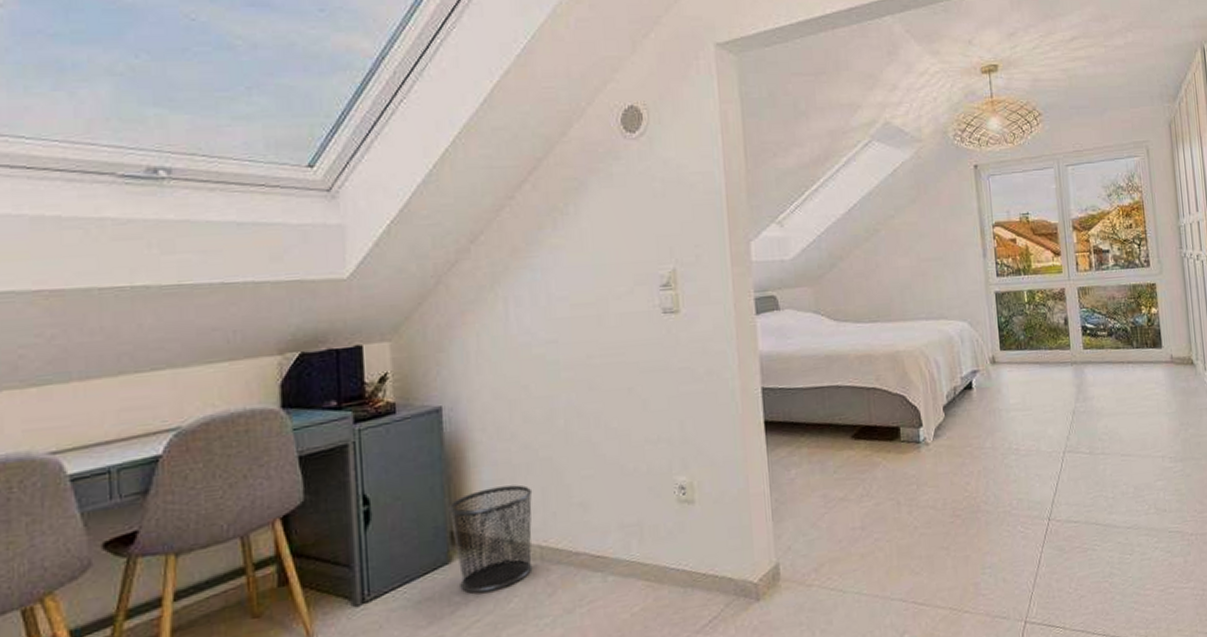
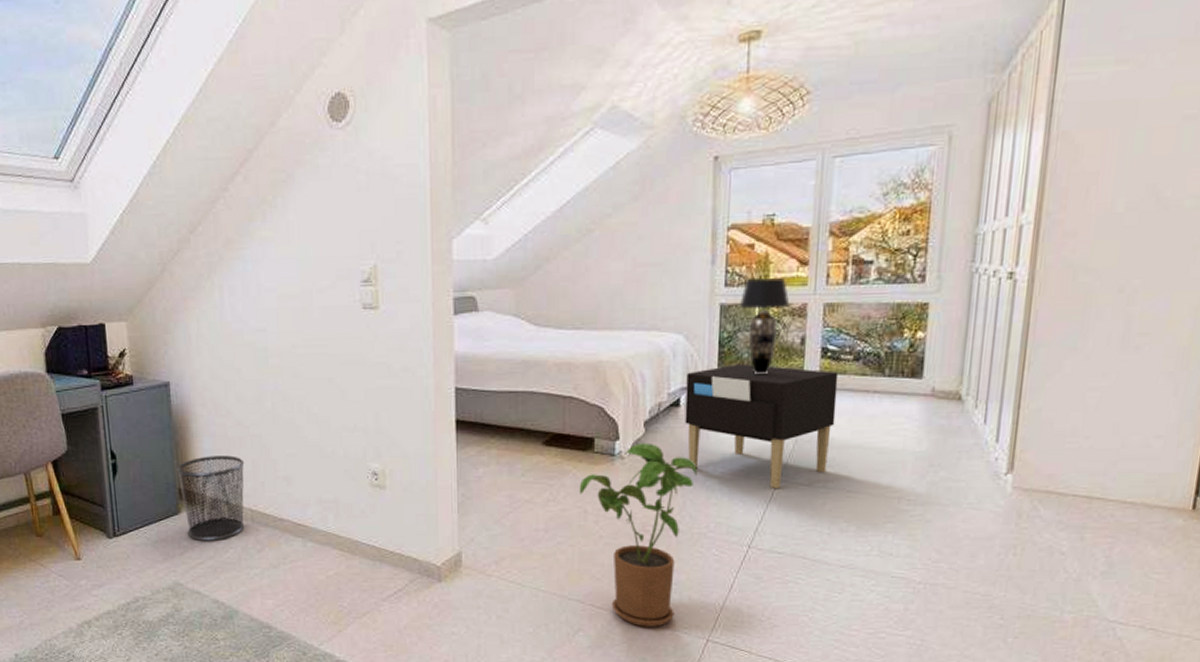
house plant: none [890,427,997,619] -> present [579,442,698,627]
nightstand: none [975,345,1102,460] -> present [685,363,839,488]
table lamp: none [1011,267,1051,355] -> present [740,277,790,375]

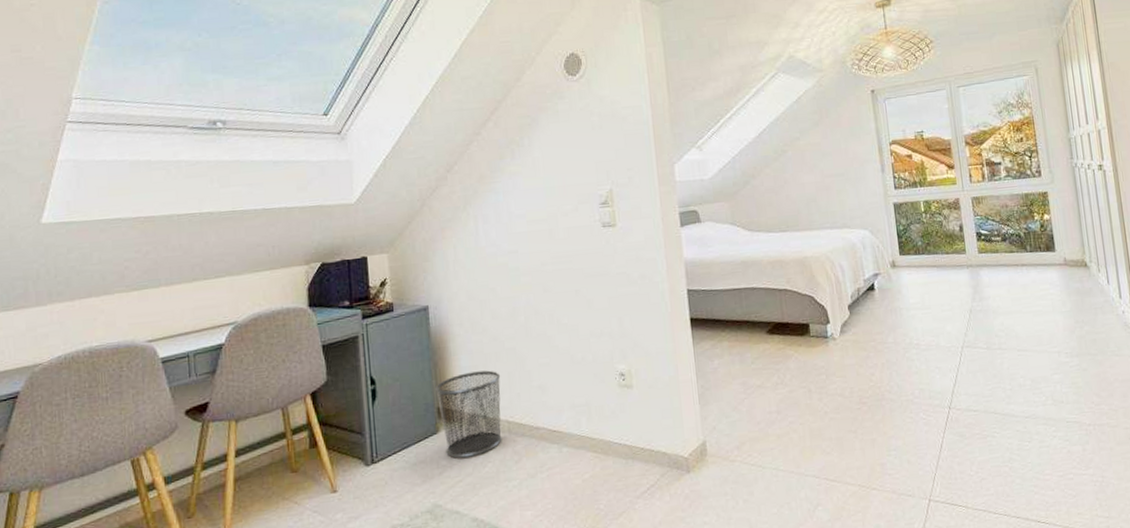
house plant: present [579,442,698,627] -> none [801,324,899,495]
nightstand: present [685,363,839,488] -> none [876,250,999,354]
table lamp: present [740,277,790,375] -> none [908,180,946,259]

